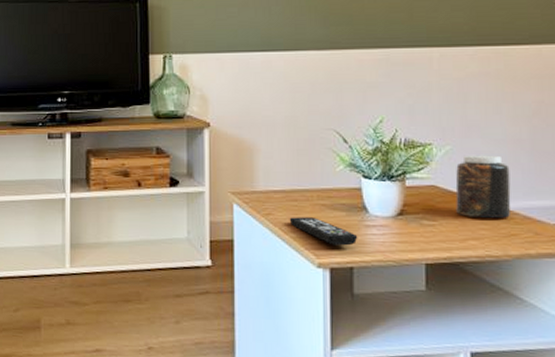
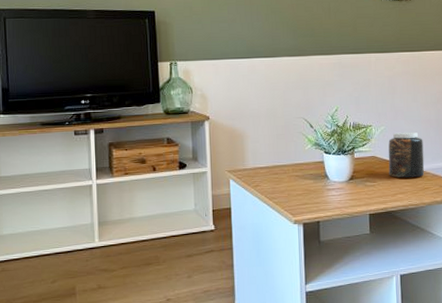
remote control: present [289,217,358,246] -> none [272,186,322,206]

